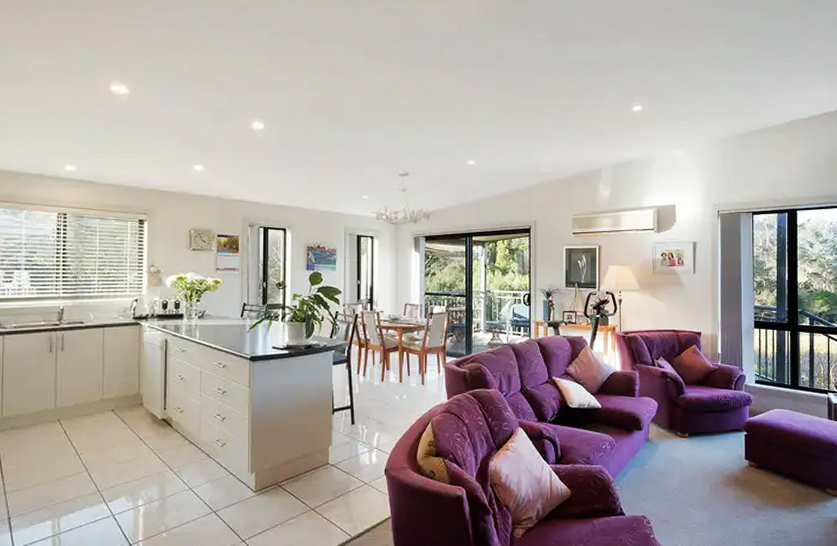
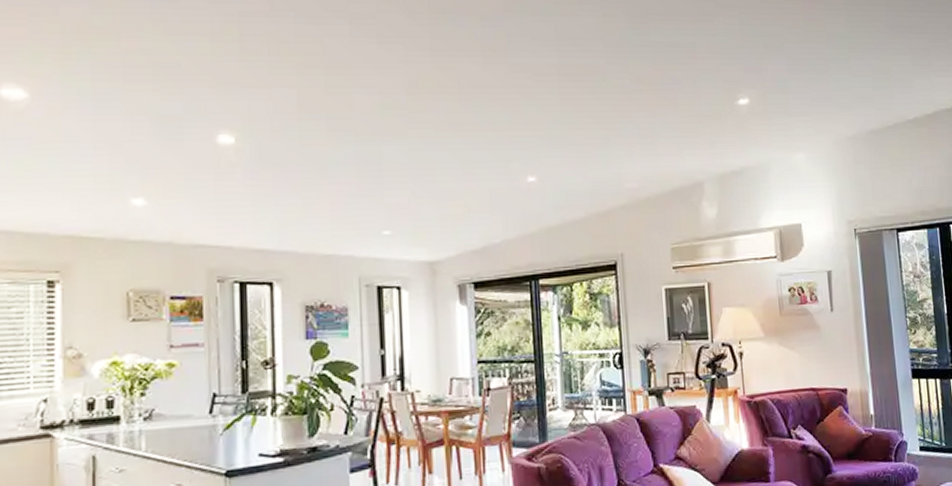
chandelier: present [371,171,435,226] -> none [395,194,486,270]

